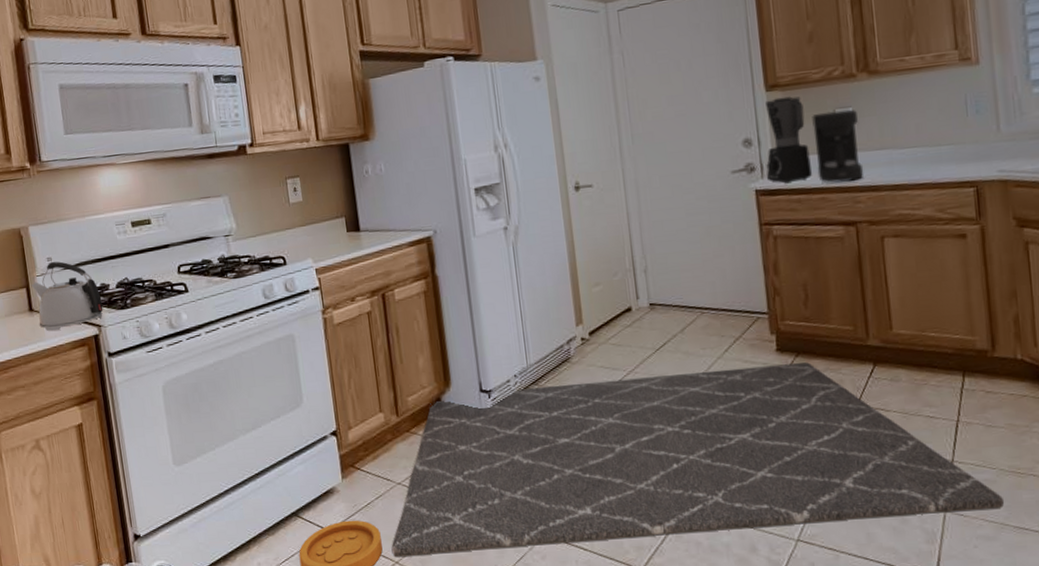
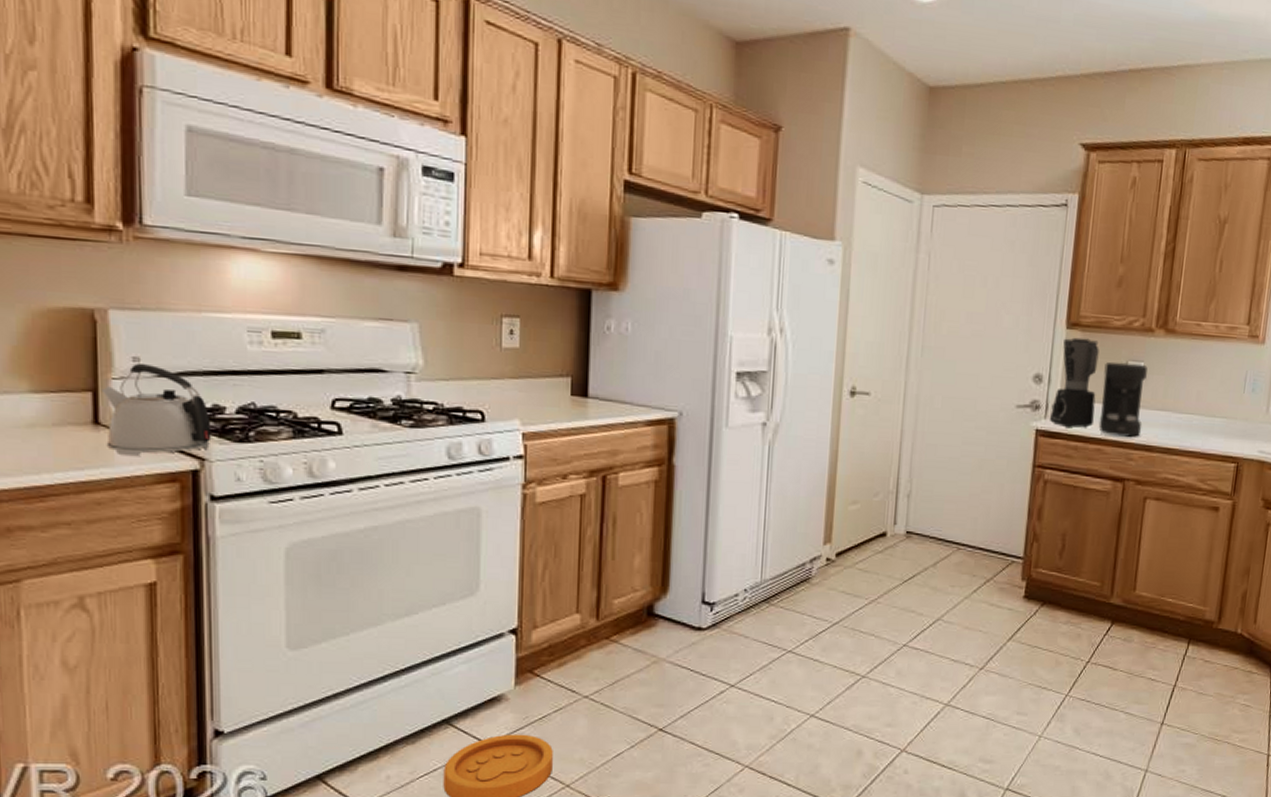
rug: present [391,362,1005,557] -> none [563,606,1199,779]

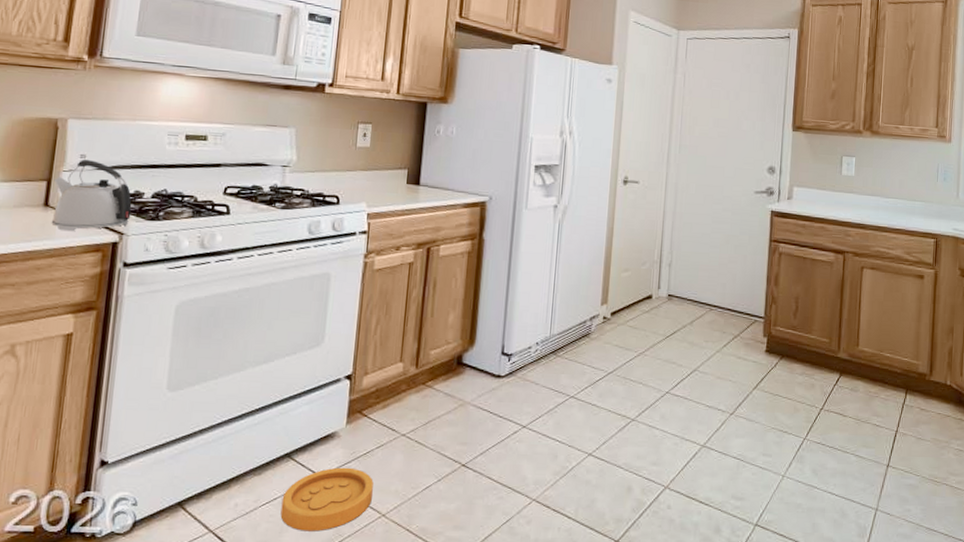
blender: present [1049,337,1099,430] -> none [781,138,819,211]
coffee maker: present [1098,361,1148,438] -> none [821,156,858,218]

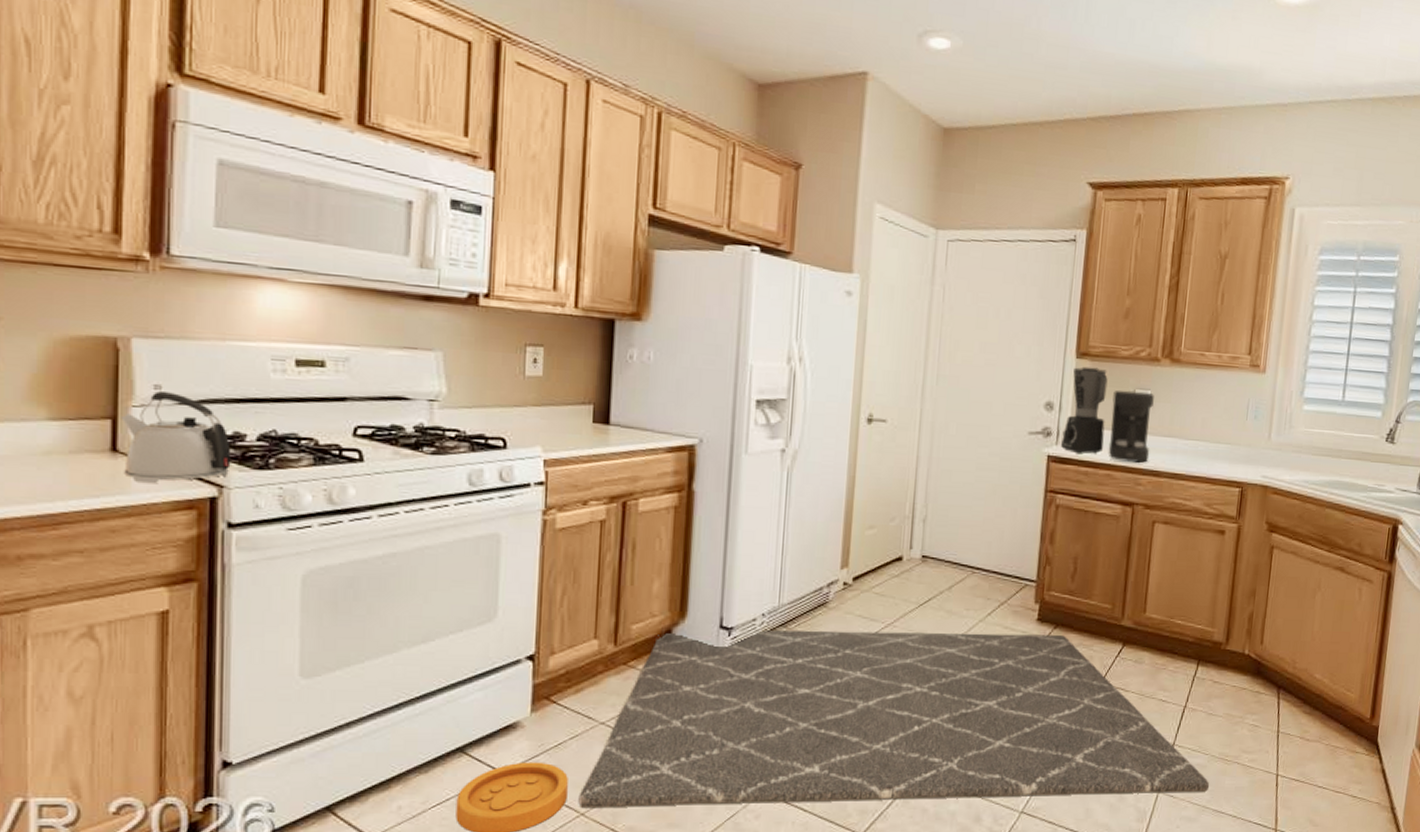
rug: none [380,357,922,511] -> present [578,630,1210,807]
blender: none [781,138,819,211] -> present [1060,366,1108,455]
coffee maker: none [821,156,858,218] -> present [1108,390,1154,464]

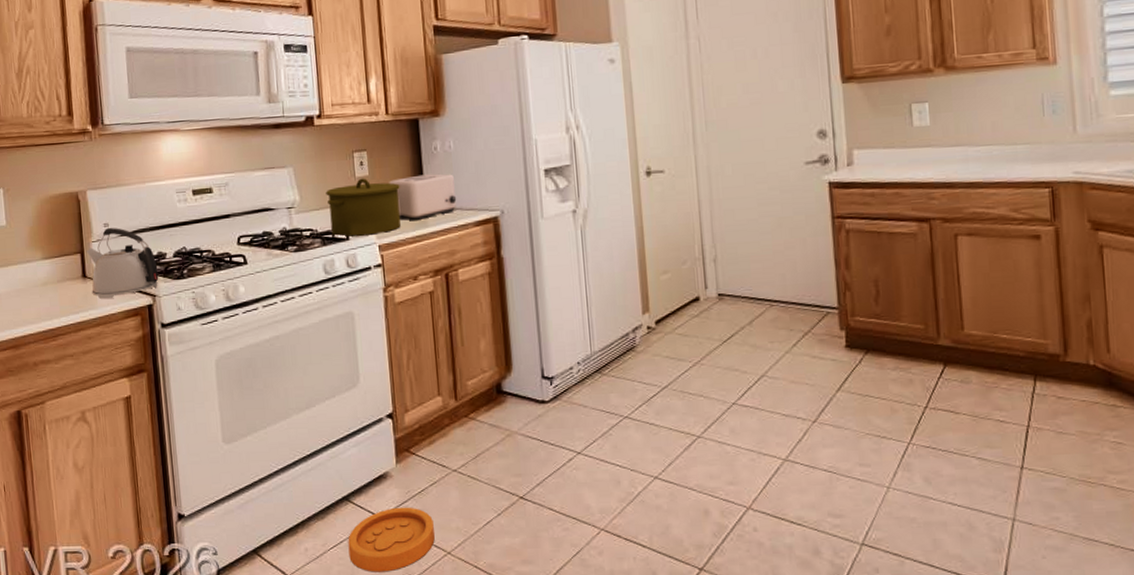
cooking pot: none [483,377,581,447] -> present [326,178,401,237]
toaster: none [567,384,649,436] -> present [389,173,457,220]
rug: present [578,630,1210,807] -> none [444,360,1074,547]
blender: present [1060,366,1108,455] -> none [840,89,887,177]
coffee maker: present [1108,390,1154,464] -> none [888,104,939,178]

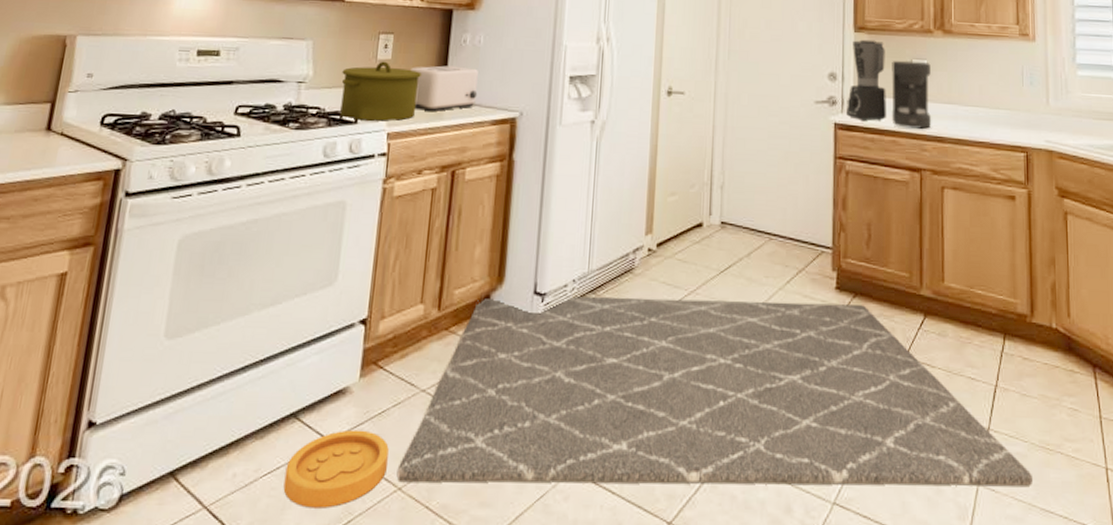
kettle: present [86,227,159,300] -> none [52,78,138,158]
rug: none [444,360,1074,547] -> present [396,296,1034,487]
blender: none [840,89,887,177] -> present [845,39,887,123]
coffee maker: none [888,104,939,178] -> present [891,60,932,130]

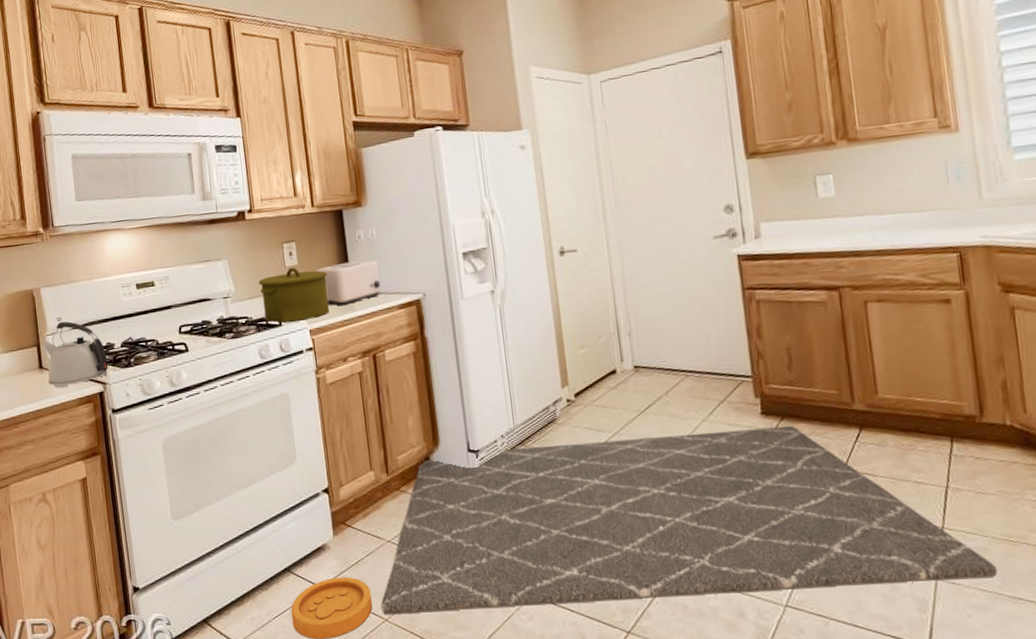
kettle: none [52,78,138,158] -> present [41,321,108,389]
blender: present [845,39,887,123] -> none [746,163,795,249]
coffee maker: present [891,60,932,130] -> none [792,176,846,248]

